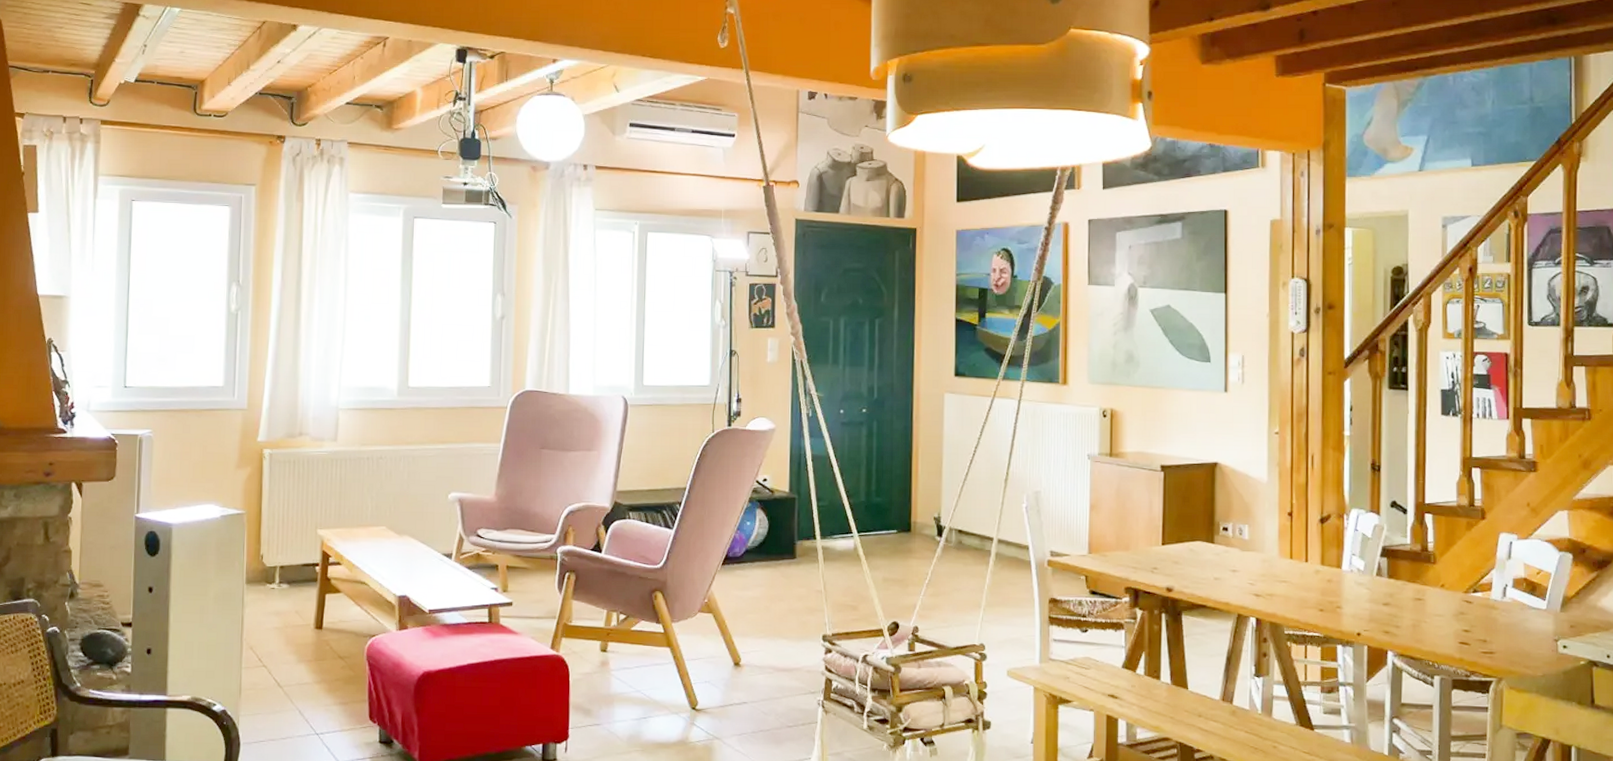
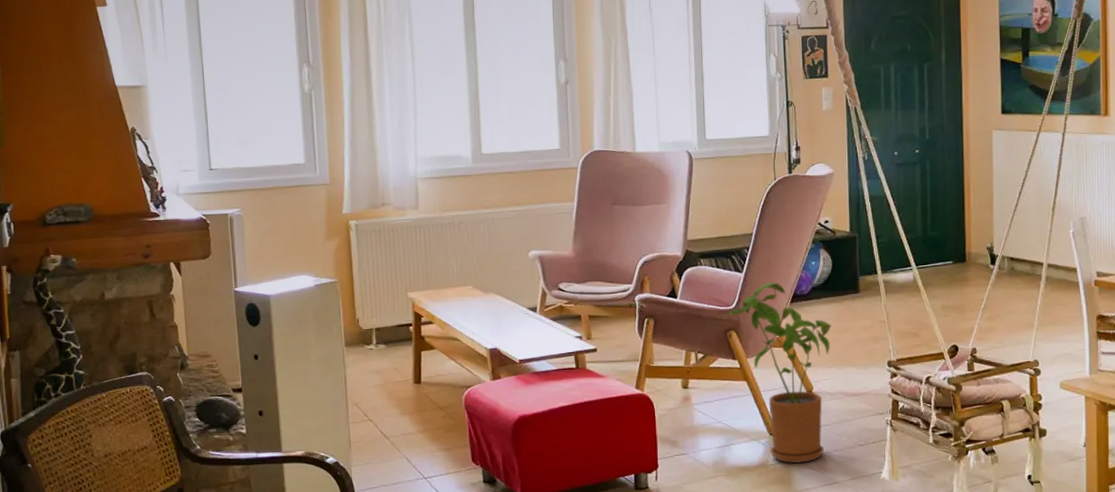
house plant: none [654,542,764,743] -> present [727,282,831,464]

